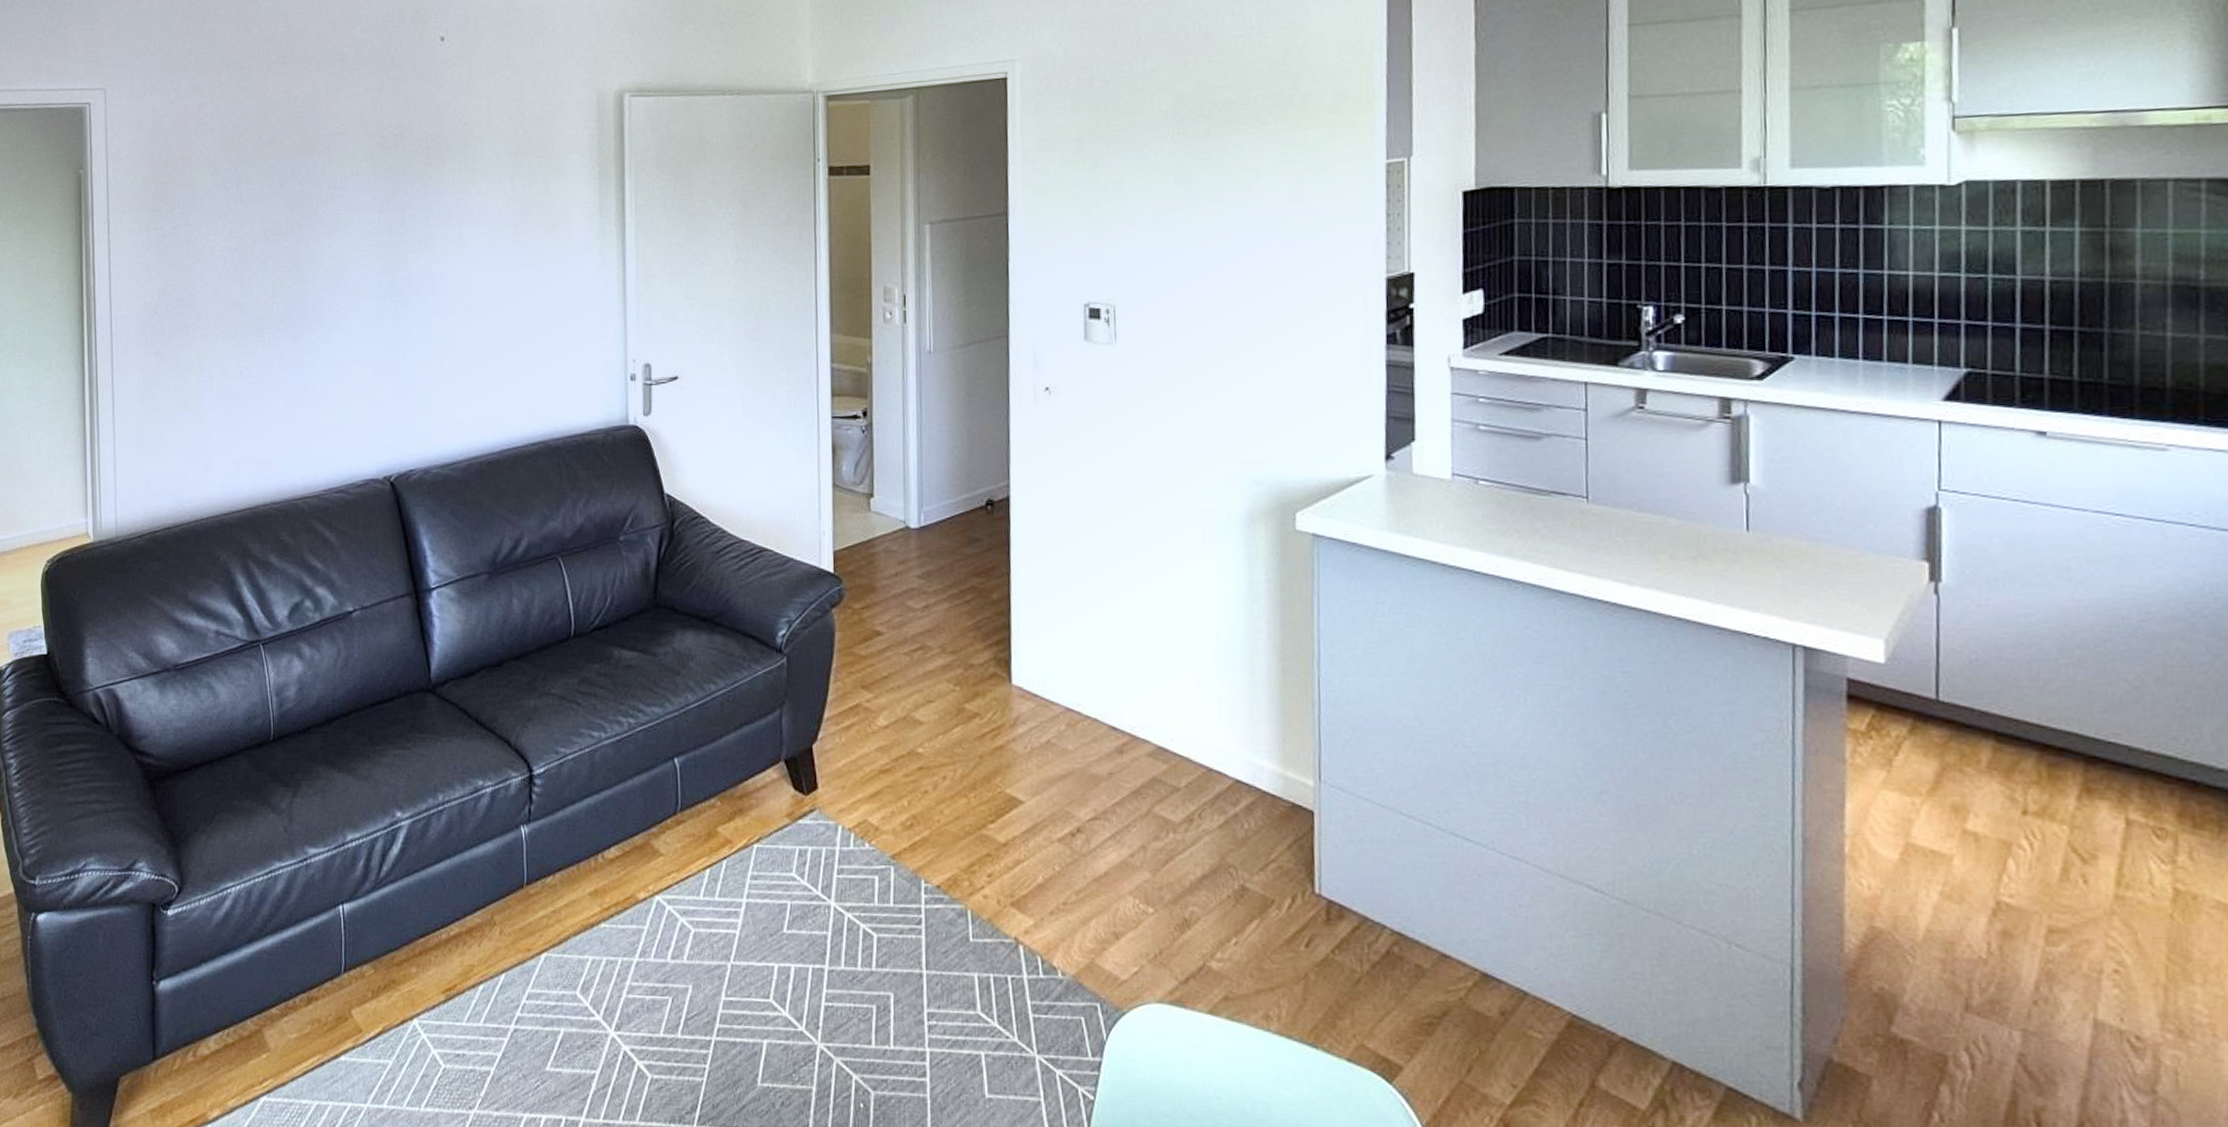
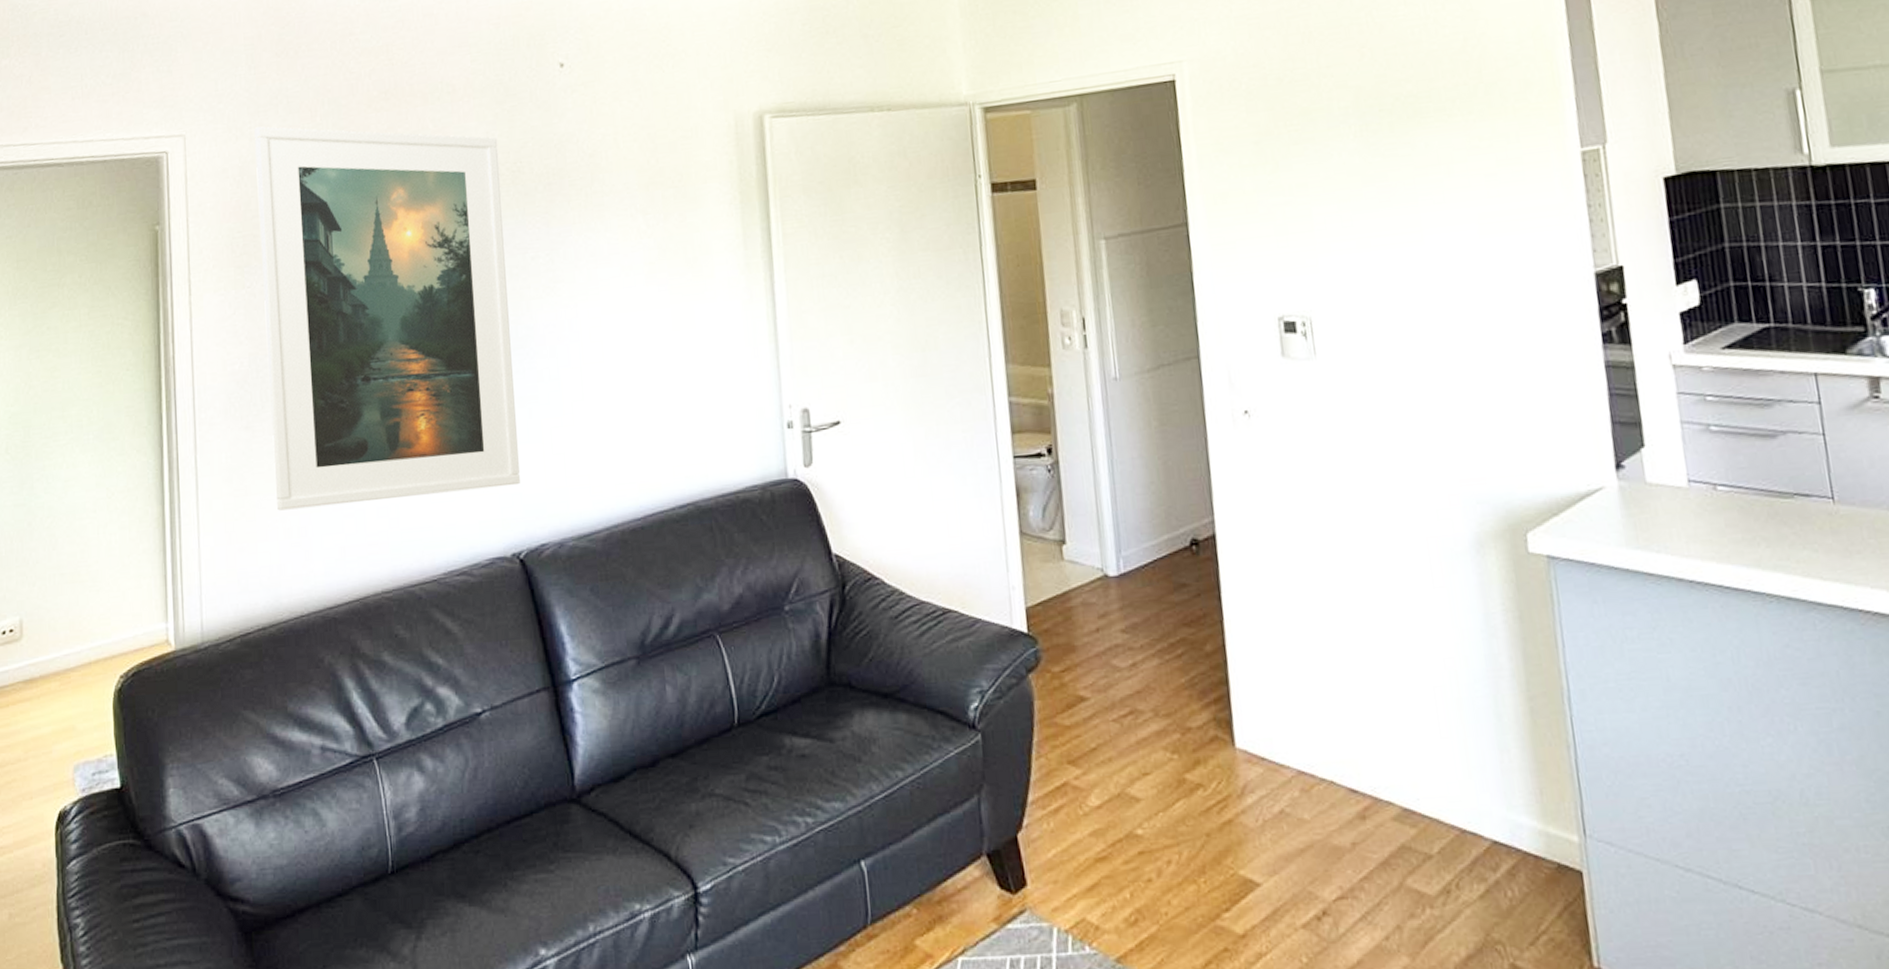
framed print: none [167,84,393,428] -> present [254,126,520,511]

